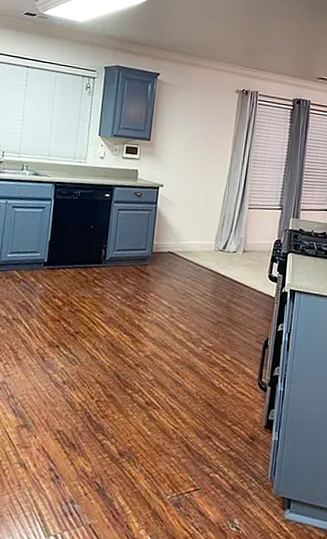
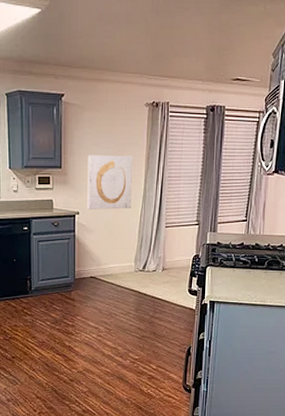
wall art: none [171,130,221,187] -> present [87,154,133,210]

